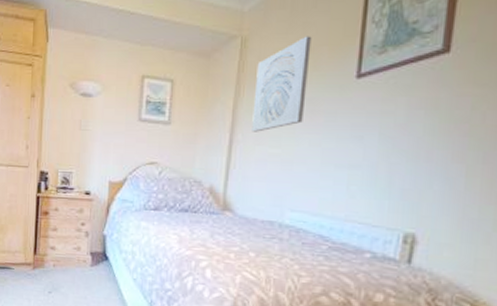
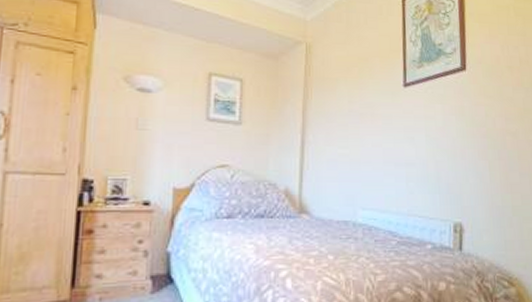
wall art: present [252,36,312,132] -> none [321,47,366,133]

